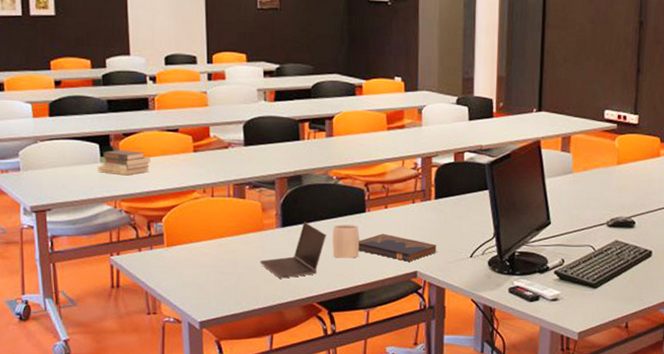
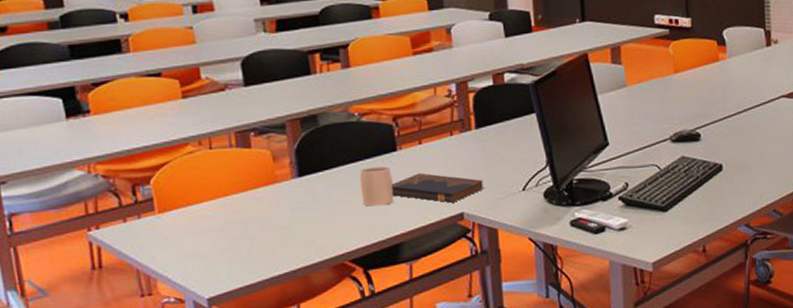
books: present [97,150,151,176] -> none [62,102,130,133]
laptop computer: present [260,222,326,279] -> none [275,168,353,237]

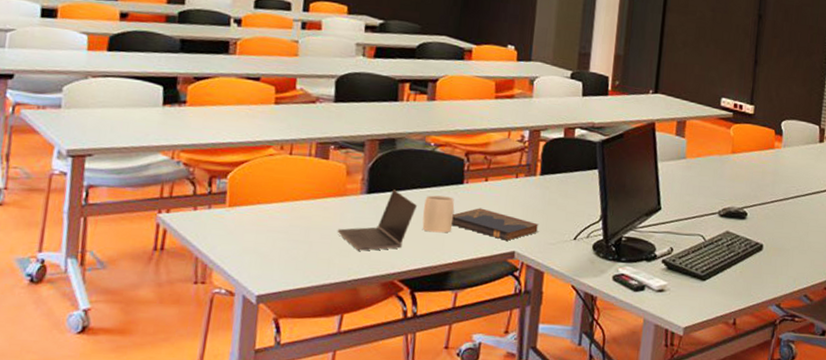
laptop computer: none [275,168,353,237] -> present [337,189,417,251]

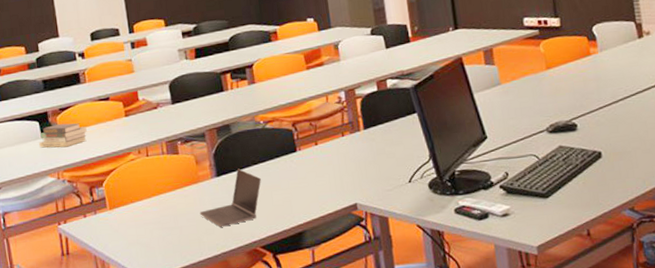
books: none [157,94,223,124] -> present [39,123,87,148]
mug: present [422,195,455,233] -> none [266,165,296,200]
hardcover book: present [451,208,539,241] -> none [294,170,374,195]

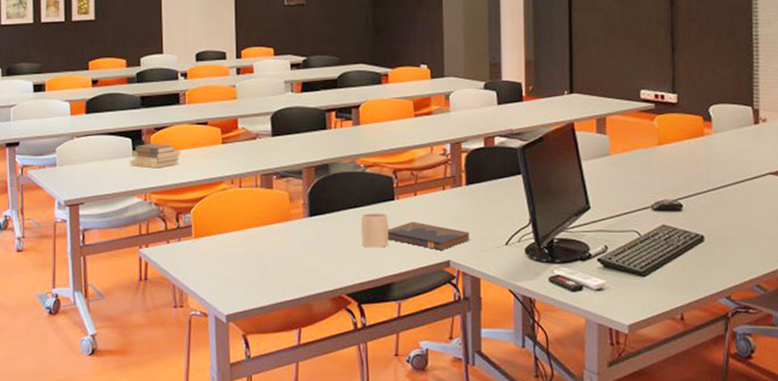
laptop computer: present [199,168,261,227] -> none [287,211,354,269]
mug: none [266,165,296,200] -> present [361,213,389,248]
hardcover book: none [294,170,374,195] -> present [388,221,471,250]

